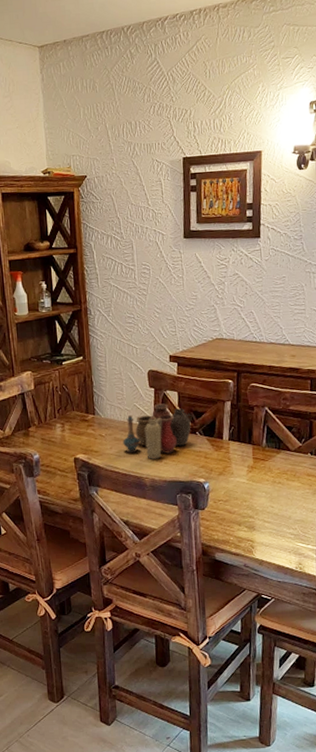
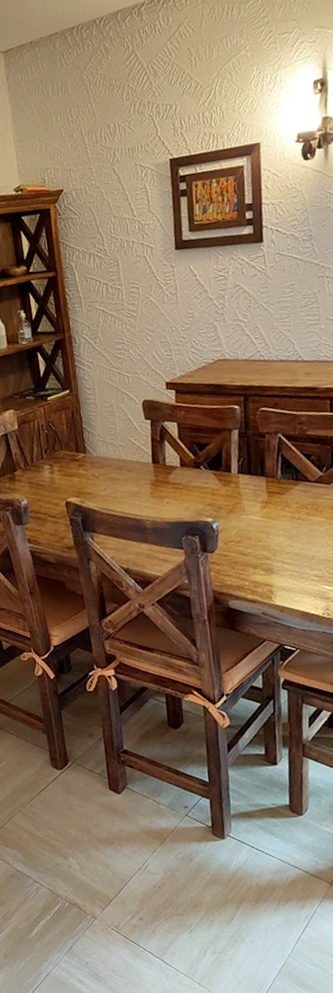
vase: present [123,403,192,460] -> none [118,436,195,500]

